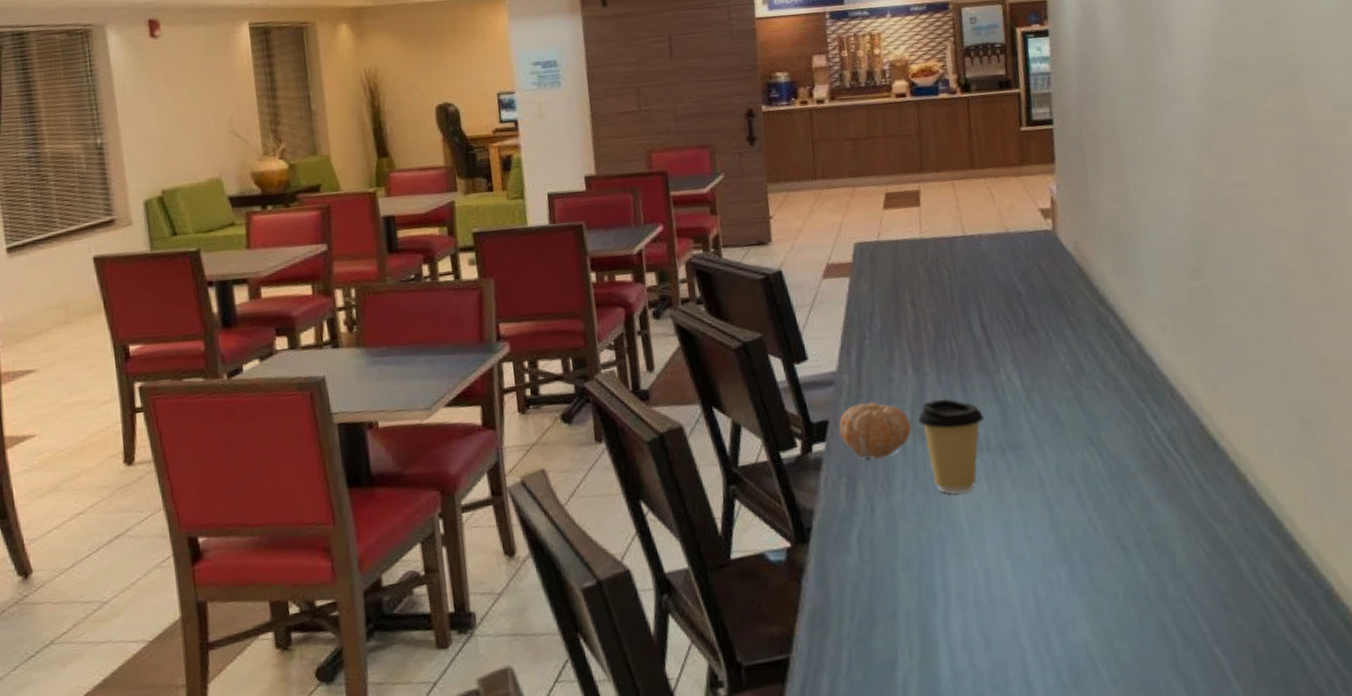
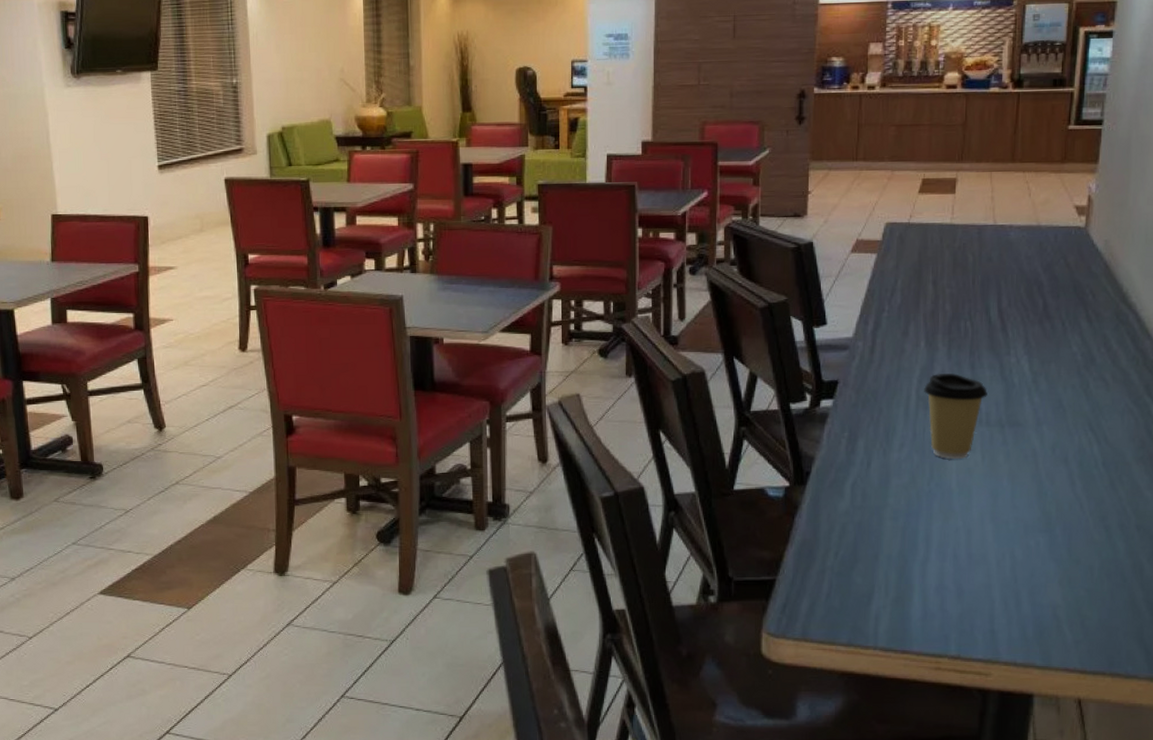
fruit: present [838,401,912,460] -> none [847,368,917,420]

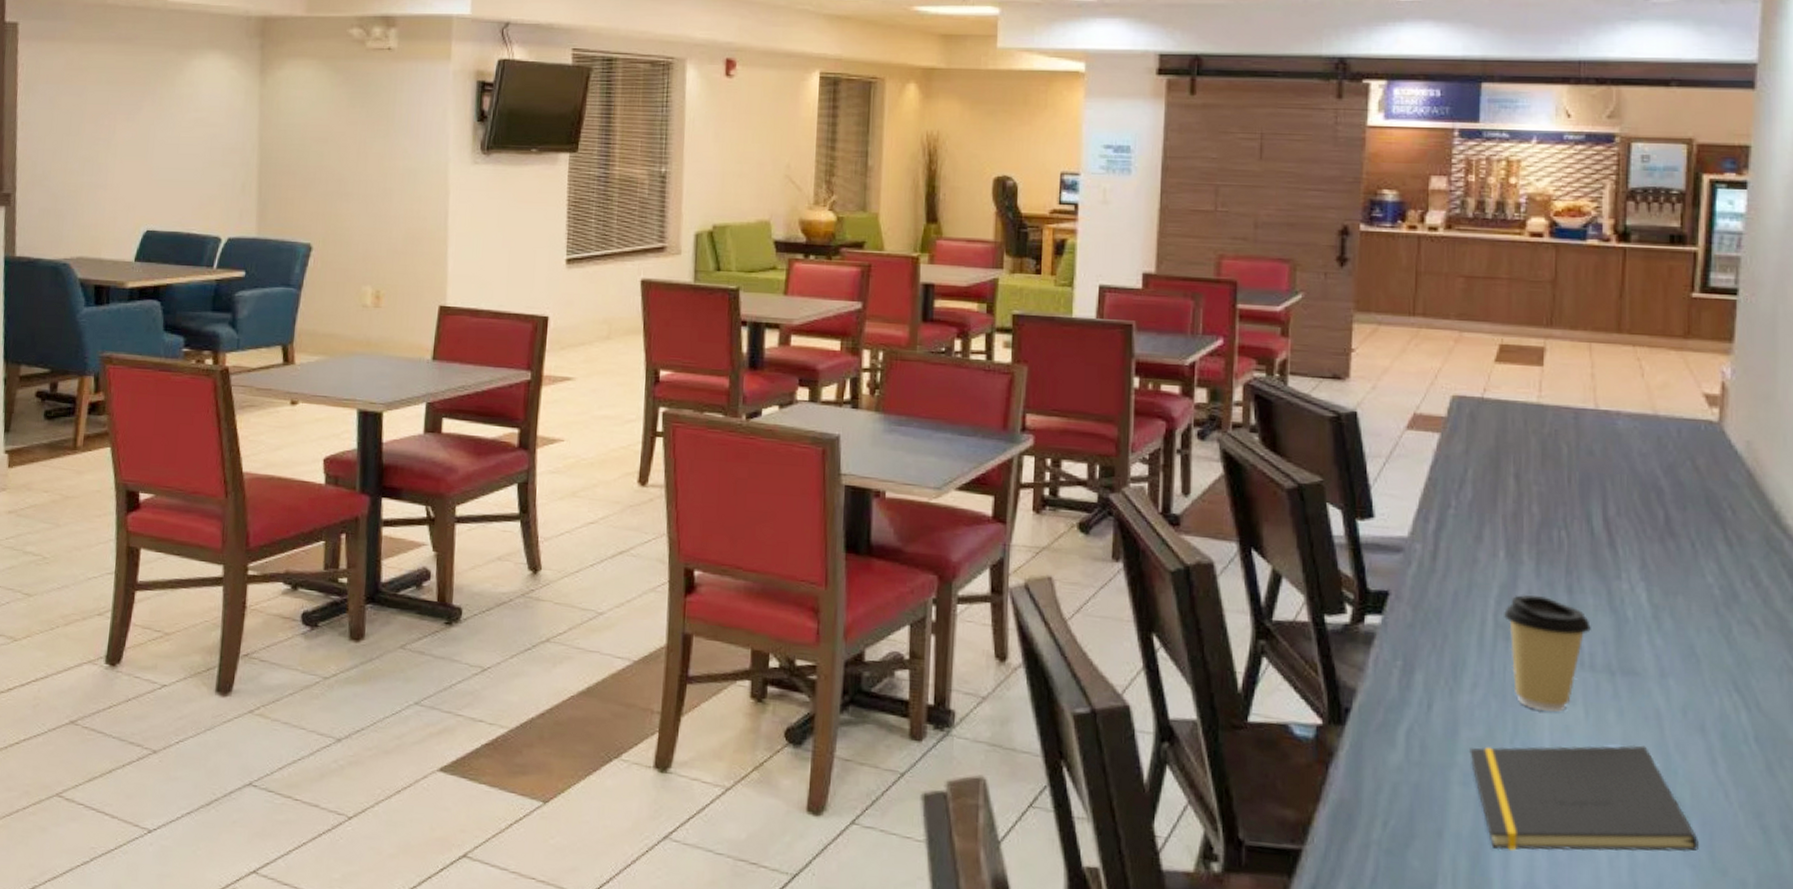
notepad: none [897,477,1061,564] -> present [1468,745,1699,852]

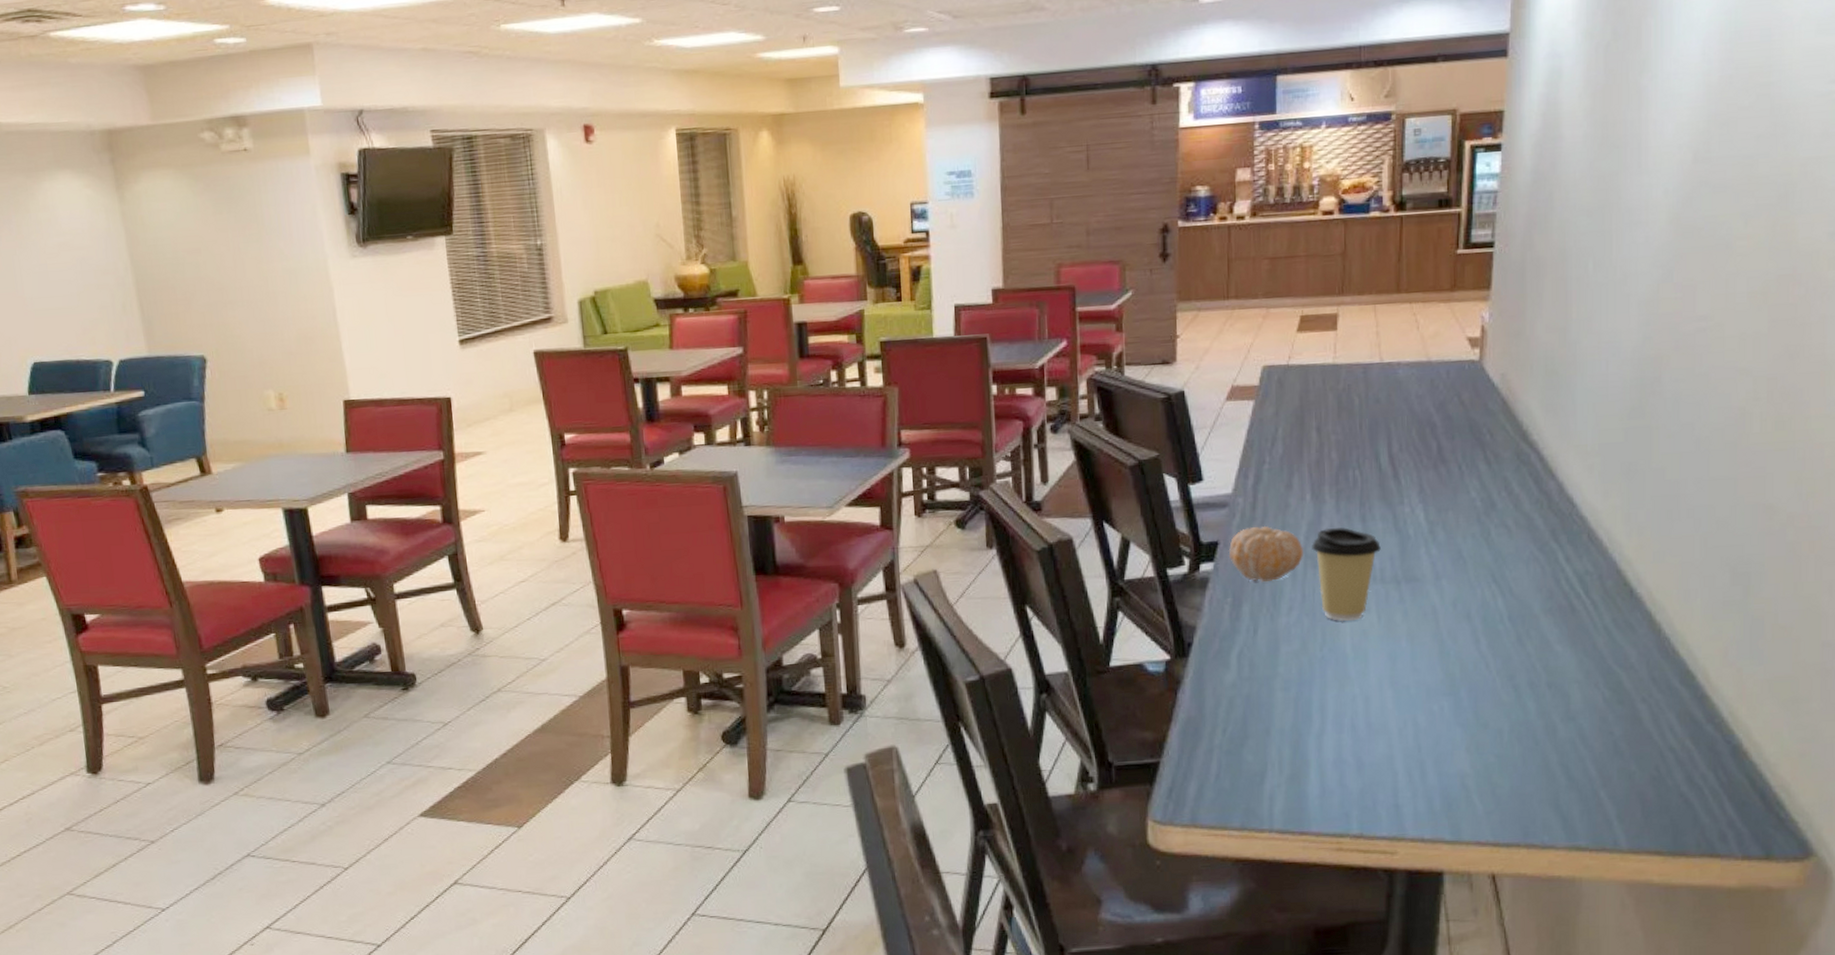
fruit: none [1400,579,1495,649] -> present [1228,525,1304,583]
notepad: present [1468,745,1699,852] -> none [1287,637,1466,737]

